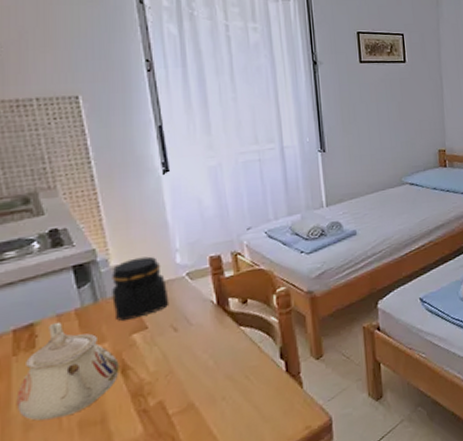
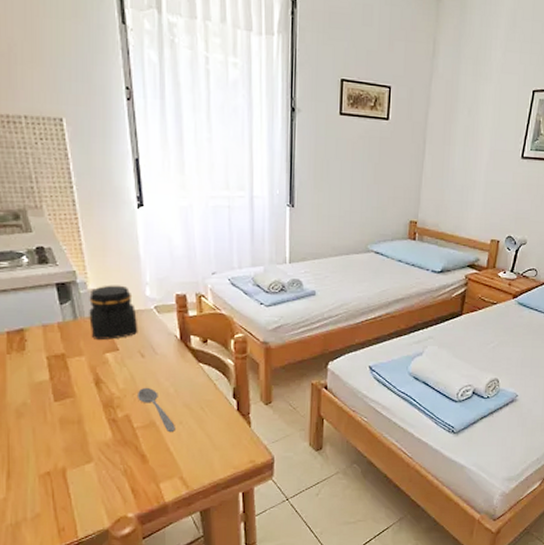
teapot: present [16,321,119,421] -> none [10,331,94,412]
soupspoon: none [170,364,218,413] -> present [136,387,175,433]

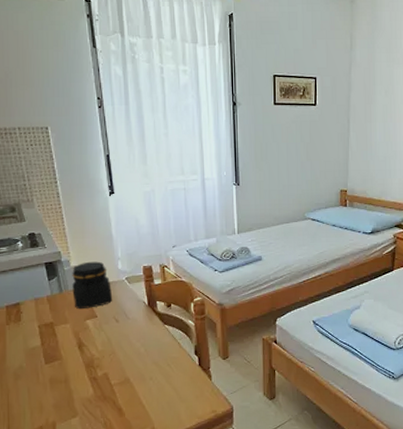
soupspoon: present [136,387,175,433] -> none [113,348,146,388]

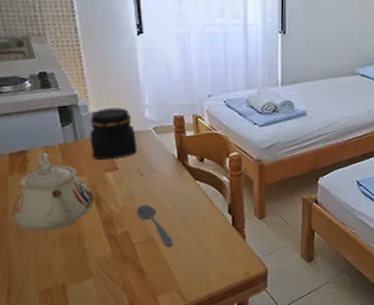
teapot: none [9,304,77,374] -> present [12,152,94,231]
soupspoon: none [113,348,146,388] -> present [135,204,173,248]

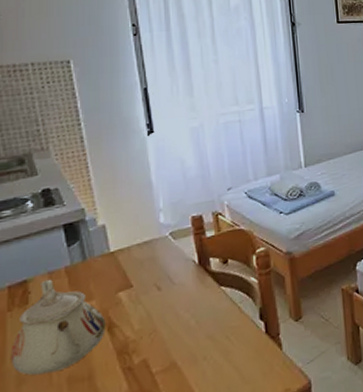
jar: present [90,107,138,160] -> none [99,215,153,279]
soupspoon: present [135,204,173,248] -> none [154,323,199,372]

